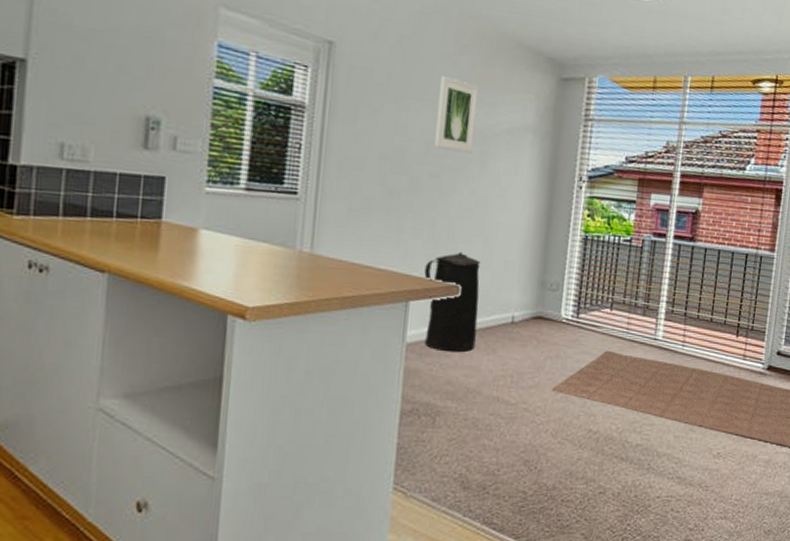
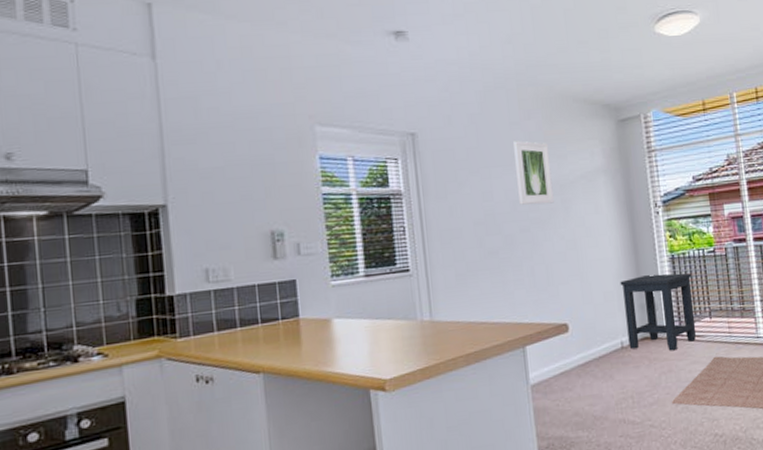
trash can: present [424,251,481,353] -> none [533,292,593,387]
side table: none [520,251,602,336] -> present [620,273,697,351]

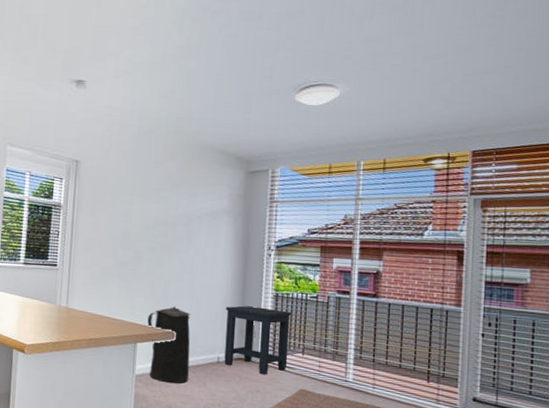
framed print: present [513,140,554,205] -> none [152,177,184,232]
trash can: none [533,292,593,387] -> present [147,306,190,384]

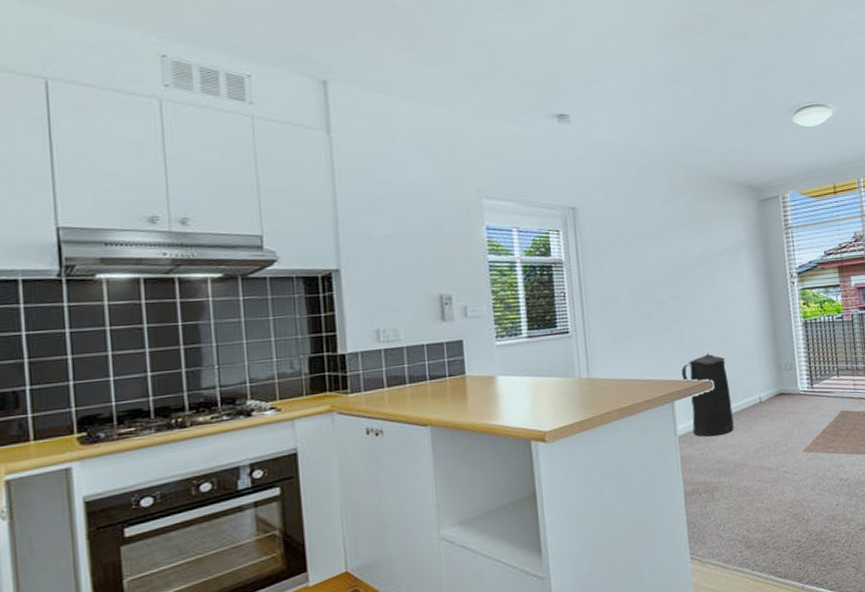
side table: present [224,305,292,375] -> none [759,336,826,406]

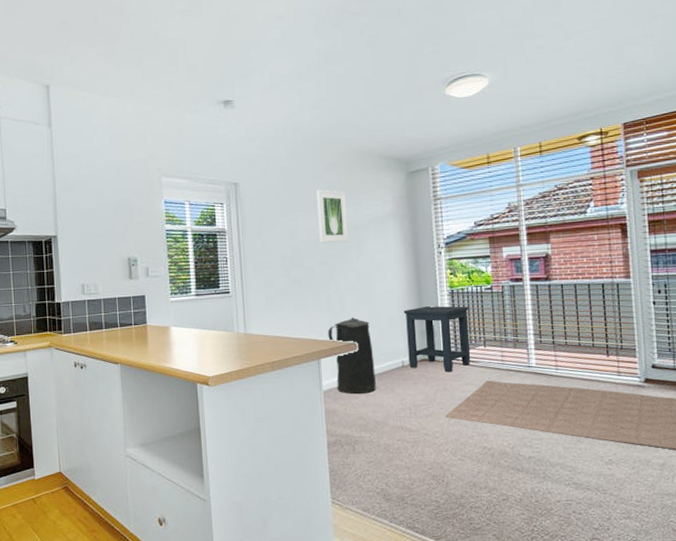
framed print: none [665,216,702,274] -> present [317,189,349,243]
side table: none [759,336,826,406] -> present [403,306,471,373]

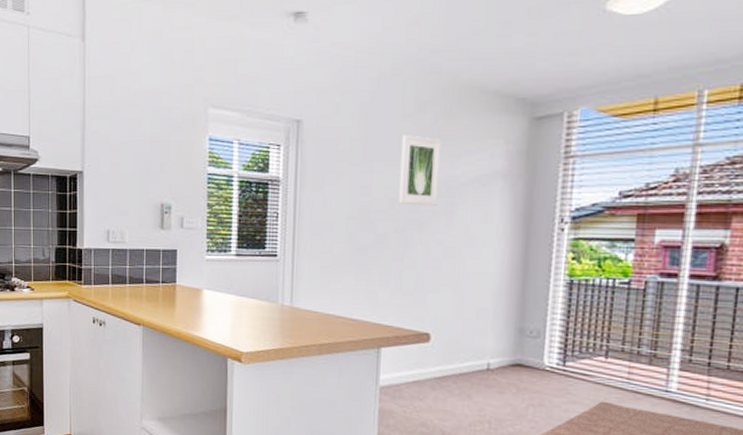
trash can: present [328,316,376,395] -> none [394,300,451,397]
side table: present [403,306,471,373] -> none [496,297,592,385]

